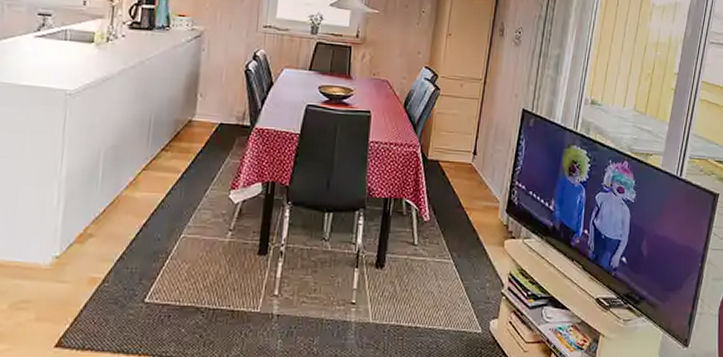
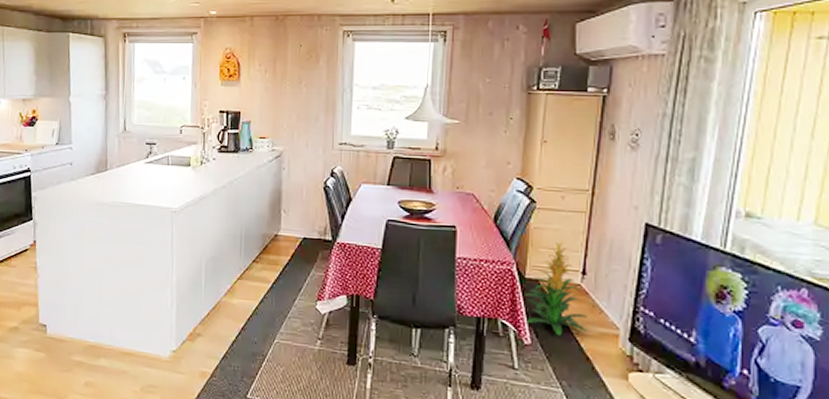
indoor plant: none [425,125,476,212] -> present [524,241,589,336]

